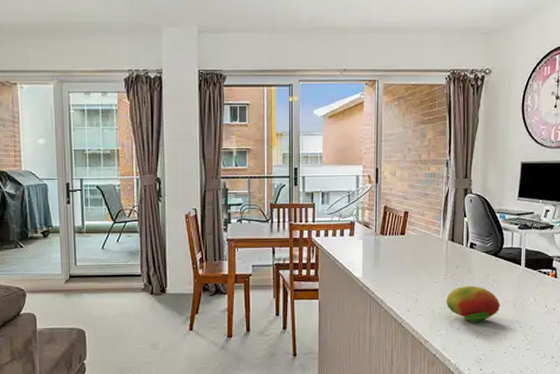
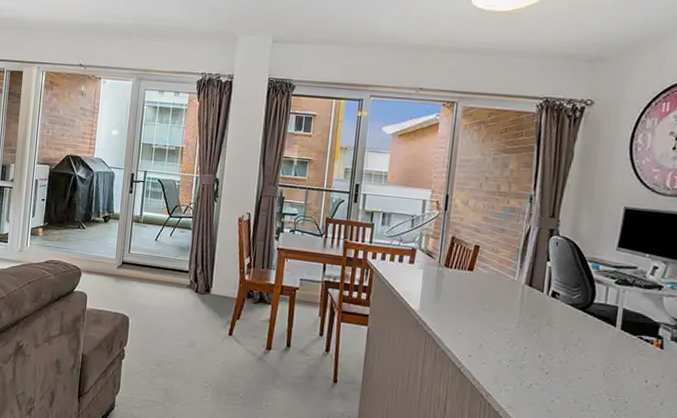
fruit: present [446,285,501,322] -> none [516,339,586,385]

